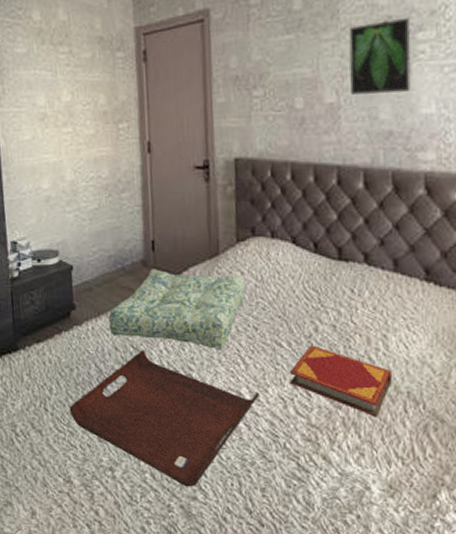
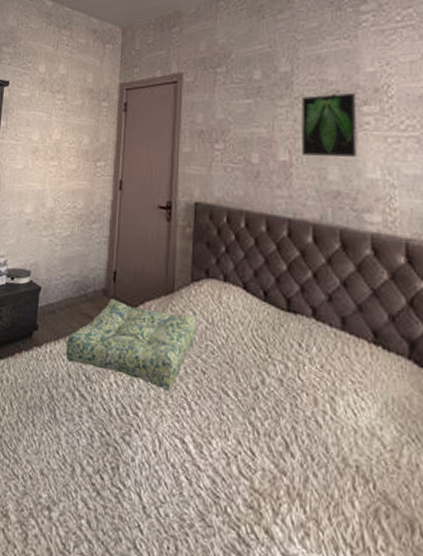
serving tray: present [69,350,259,487] -> none [17,380,203,544]
hardback book: present [289,345,392,418] -> none [234,398,339,492]

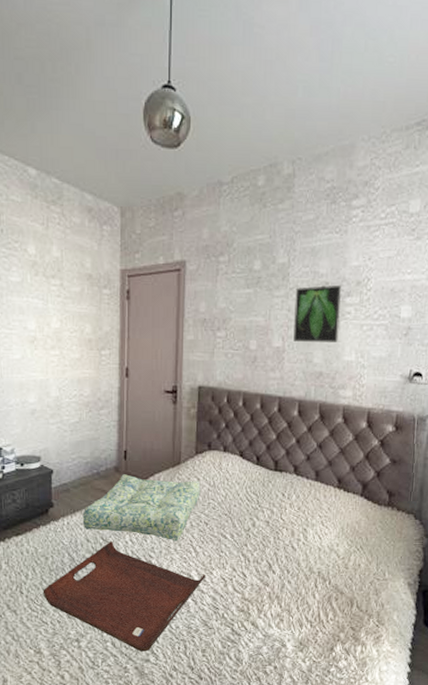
serving tray: none [17,380,203,544] -> present [42,541,206,652]

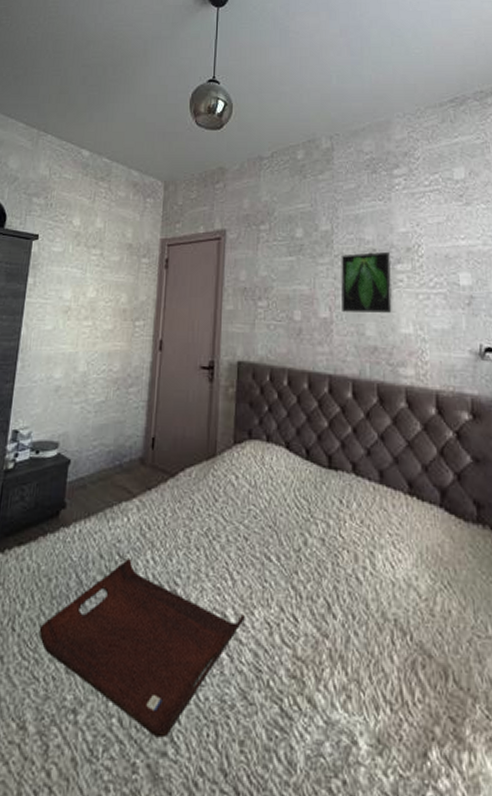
seat cushion: present [82,474,201,541] -> none [97,467,239,563]

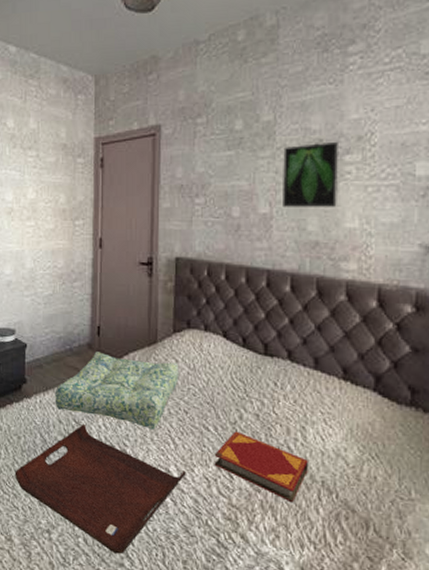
seat cushion: none [97,467,239,563] -> present [55,351,179,430]
hardback book: none [276,560,379,650] -> present [214,431,308,503]

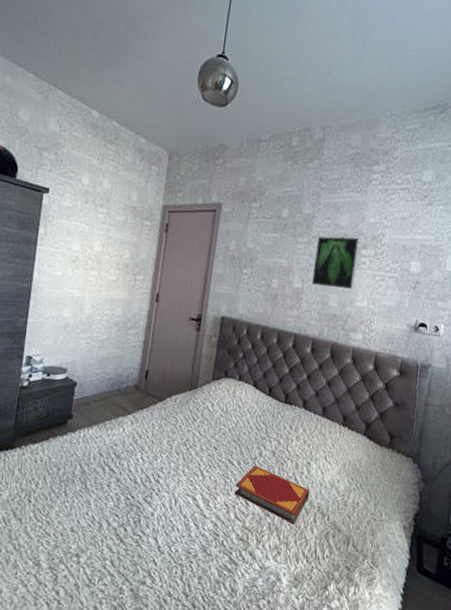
serving tray: present [14,424,186,554] -> none [50,457,210,574]
seat cushion: present [55,351,179,430] -> none [97,393,214,464]

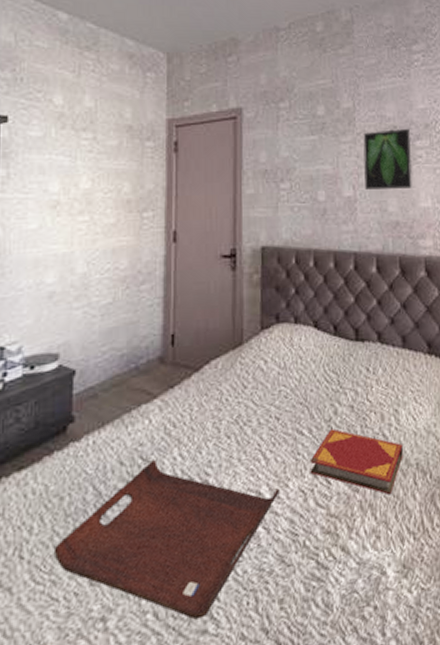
serving tray: none [50,457,210,574] -> present [53,460,280,620]

